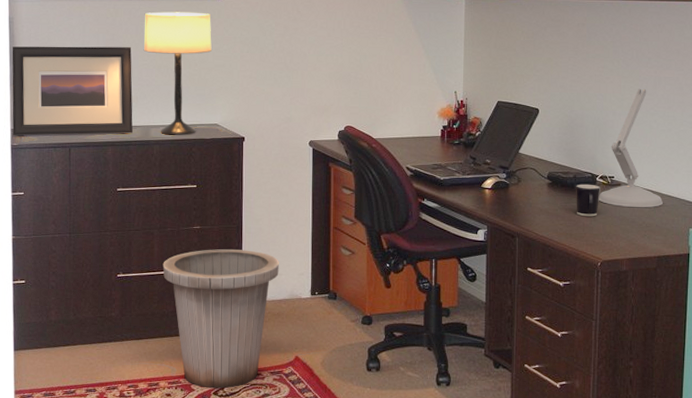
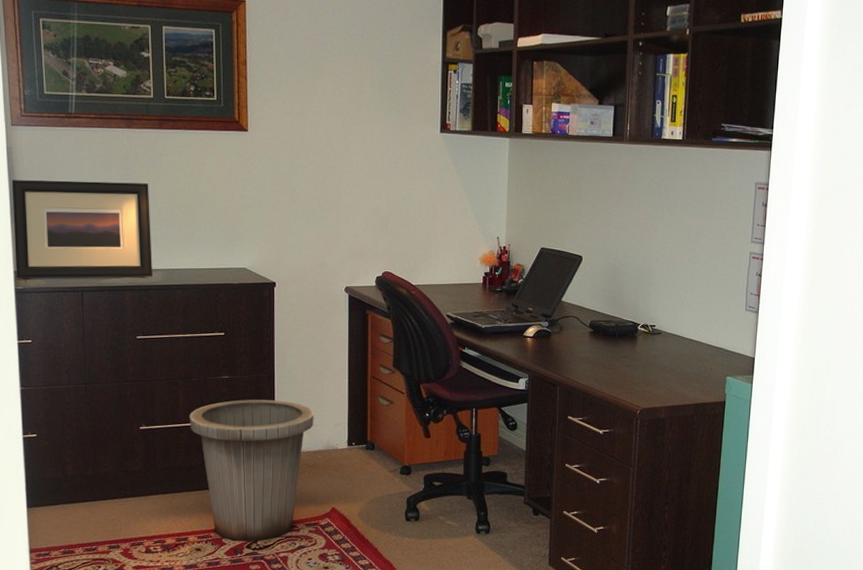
table lamp: present [143,11,212,135] -> none [162,144,238,280]
mug: present [576,184,600,217] -> none [617,332,642,366]
desk lamp: present [598,88,664,208] -> none [639,237,703,357]

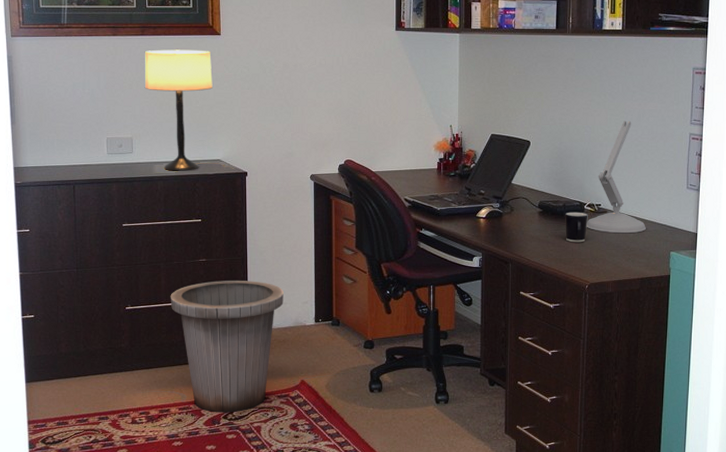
picture frame: present [12,180,152,279] -> none [12,84,136,174]
table lamp: none [162,144,238,280] -> present [144,48,213,171]
mug: none [617,332,642,366] -> present [565,212,588,243]
desk lamp: none [639,237,703,357] -> present [586,120,647,234]

